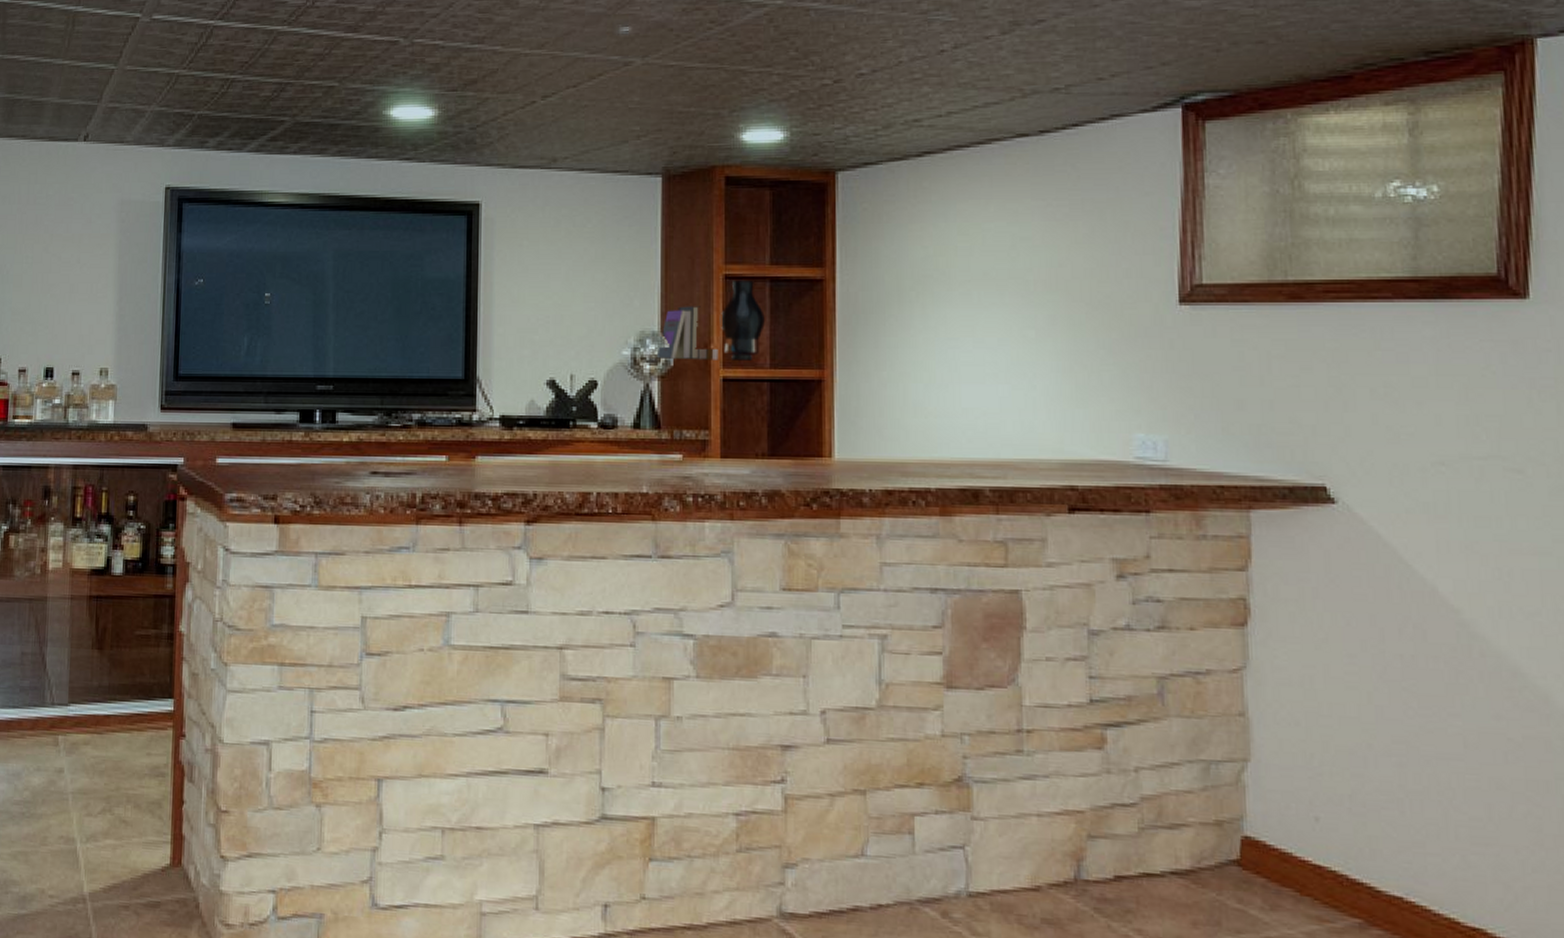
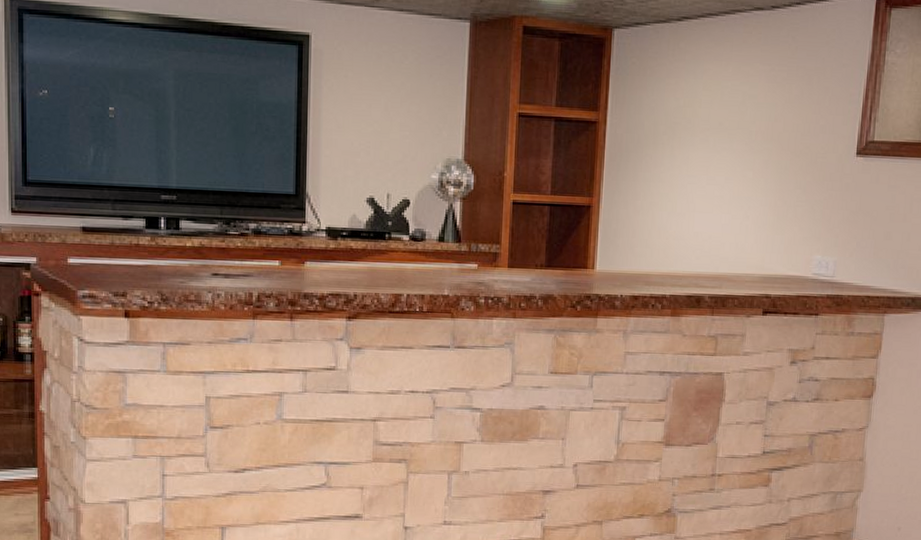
books: present [656,306,718,360] -> none [459,138,510,186]
vase: present [719,281,765,361] -> none [512,119,549,188]

